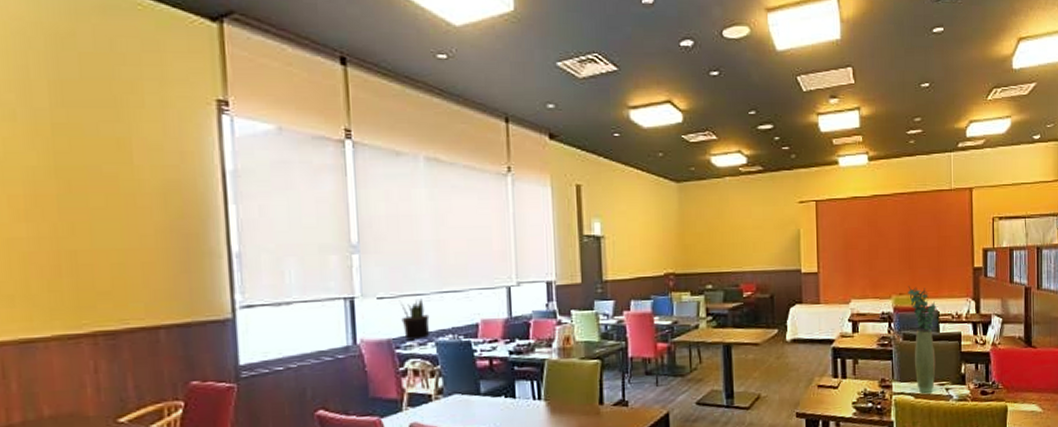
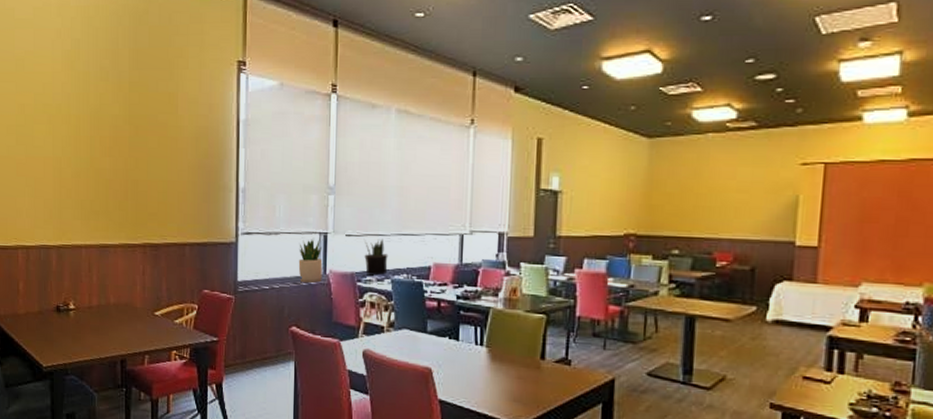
planter: none [320,304,352,358] -> present [298,237,323,284]

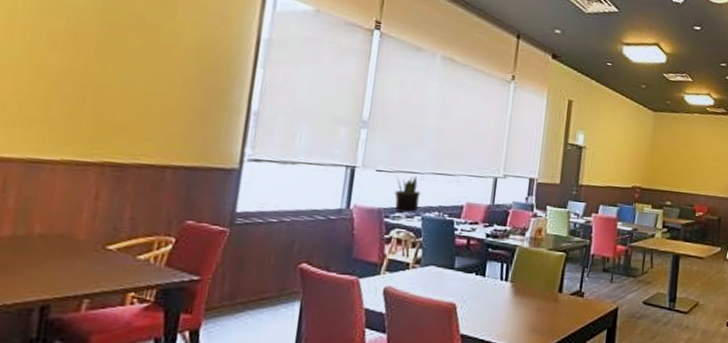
planter: present [298,237,323,284] -> none [317,170,347,218]

